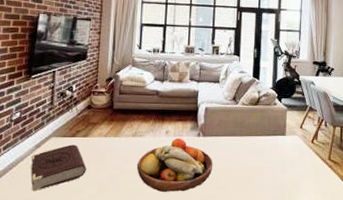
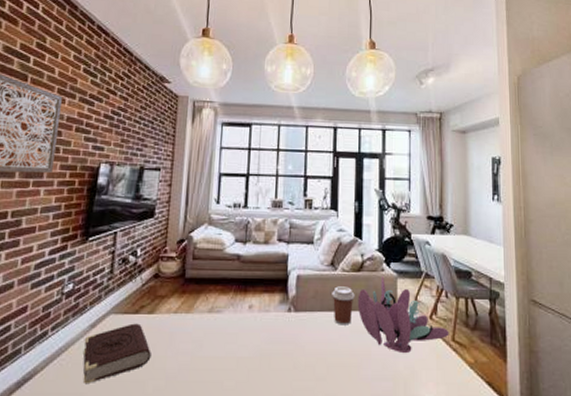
fruit bowl: present [136,138,213,192] -> none [213,314,308,384]
coffee cup: none [233,117,252,147] -> present [332,286,355,325]
flower: none [254,109,327,170] -> present [357,276,449,354]

